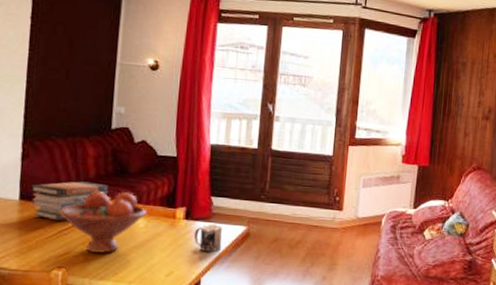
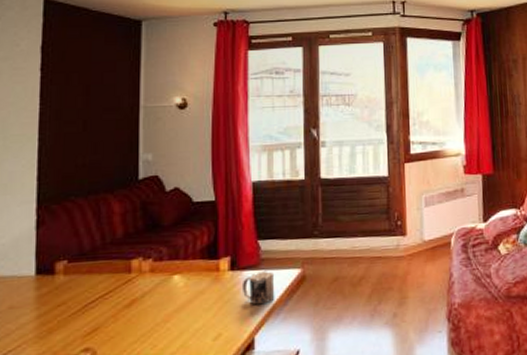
book stack: present [31,181,109,221] -> none [49,242,140,294]
fruit bowl: present [59,192,148,253] -> none [84,248,187,325]

